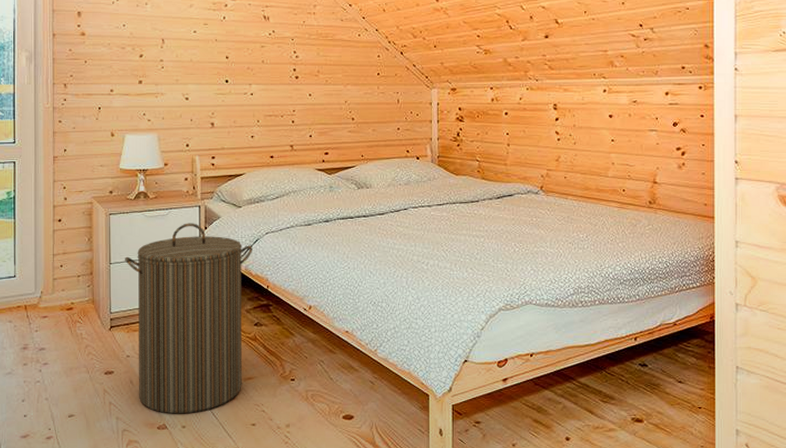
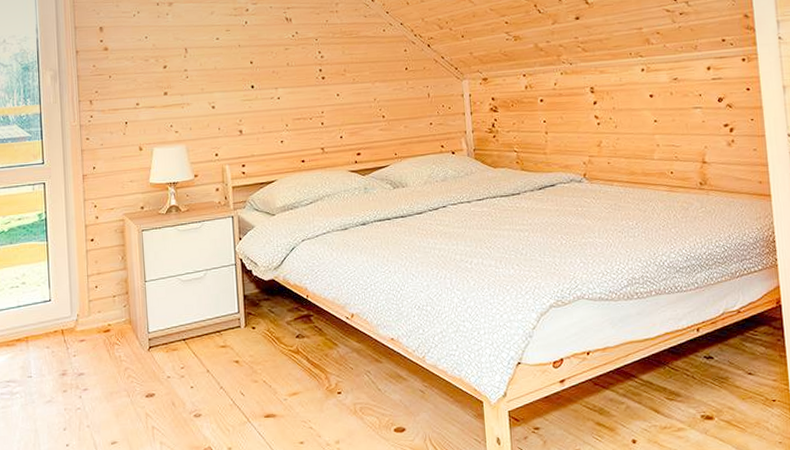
laundry hamper: present [125,223,252,414] -> none [160,234,289,436]

